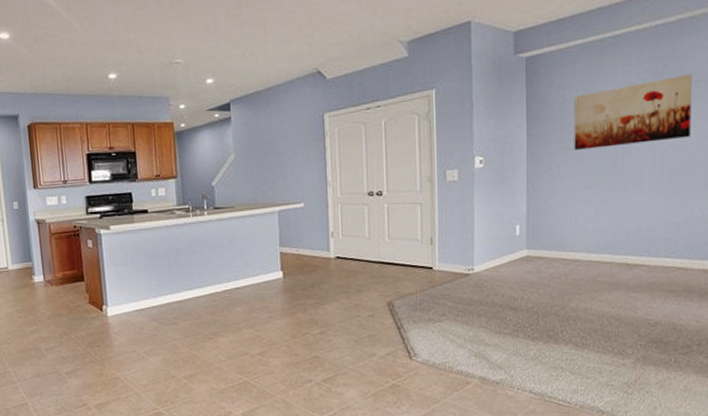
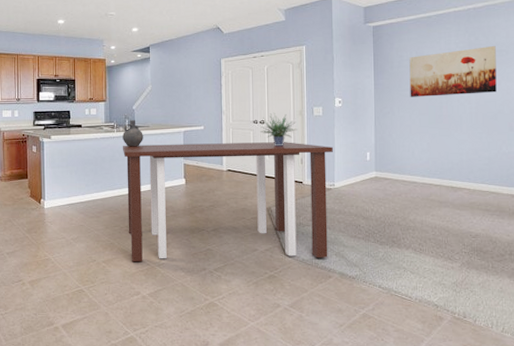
ceramic jug: none [200,200,227,235] -> present [123,120,143,147]
dining table: none [200,217,472,376] -> present [122,142,333,261]
potted plant: none [377,180,426,224] -> present [260,112,298,146]

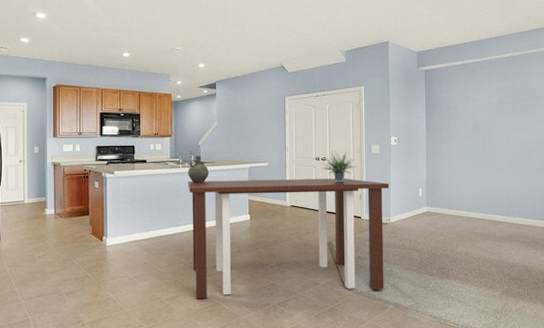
wall art: present [409,46,497,97] -> none [457,92,531,137]

